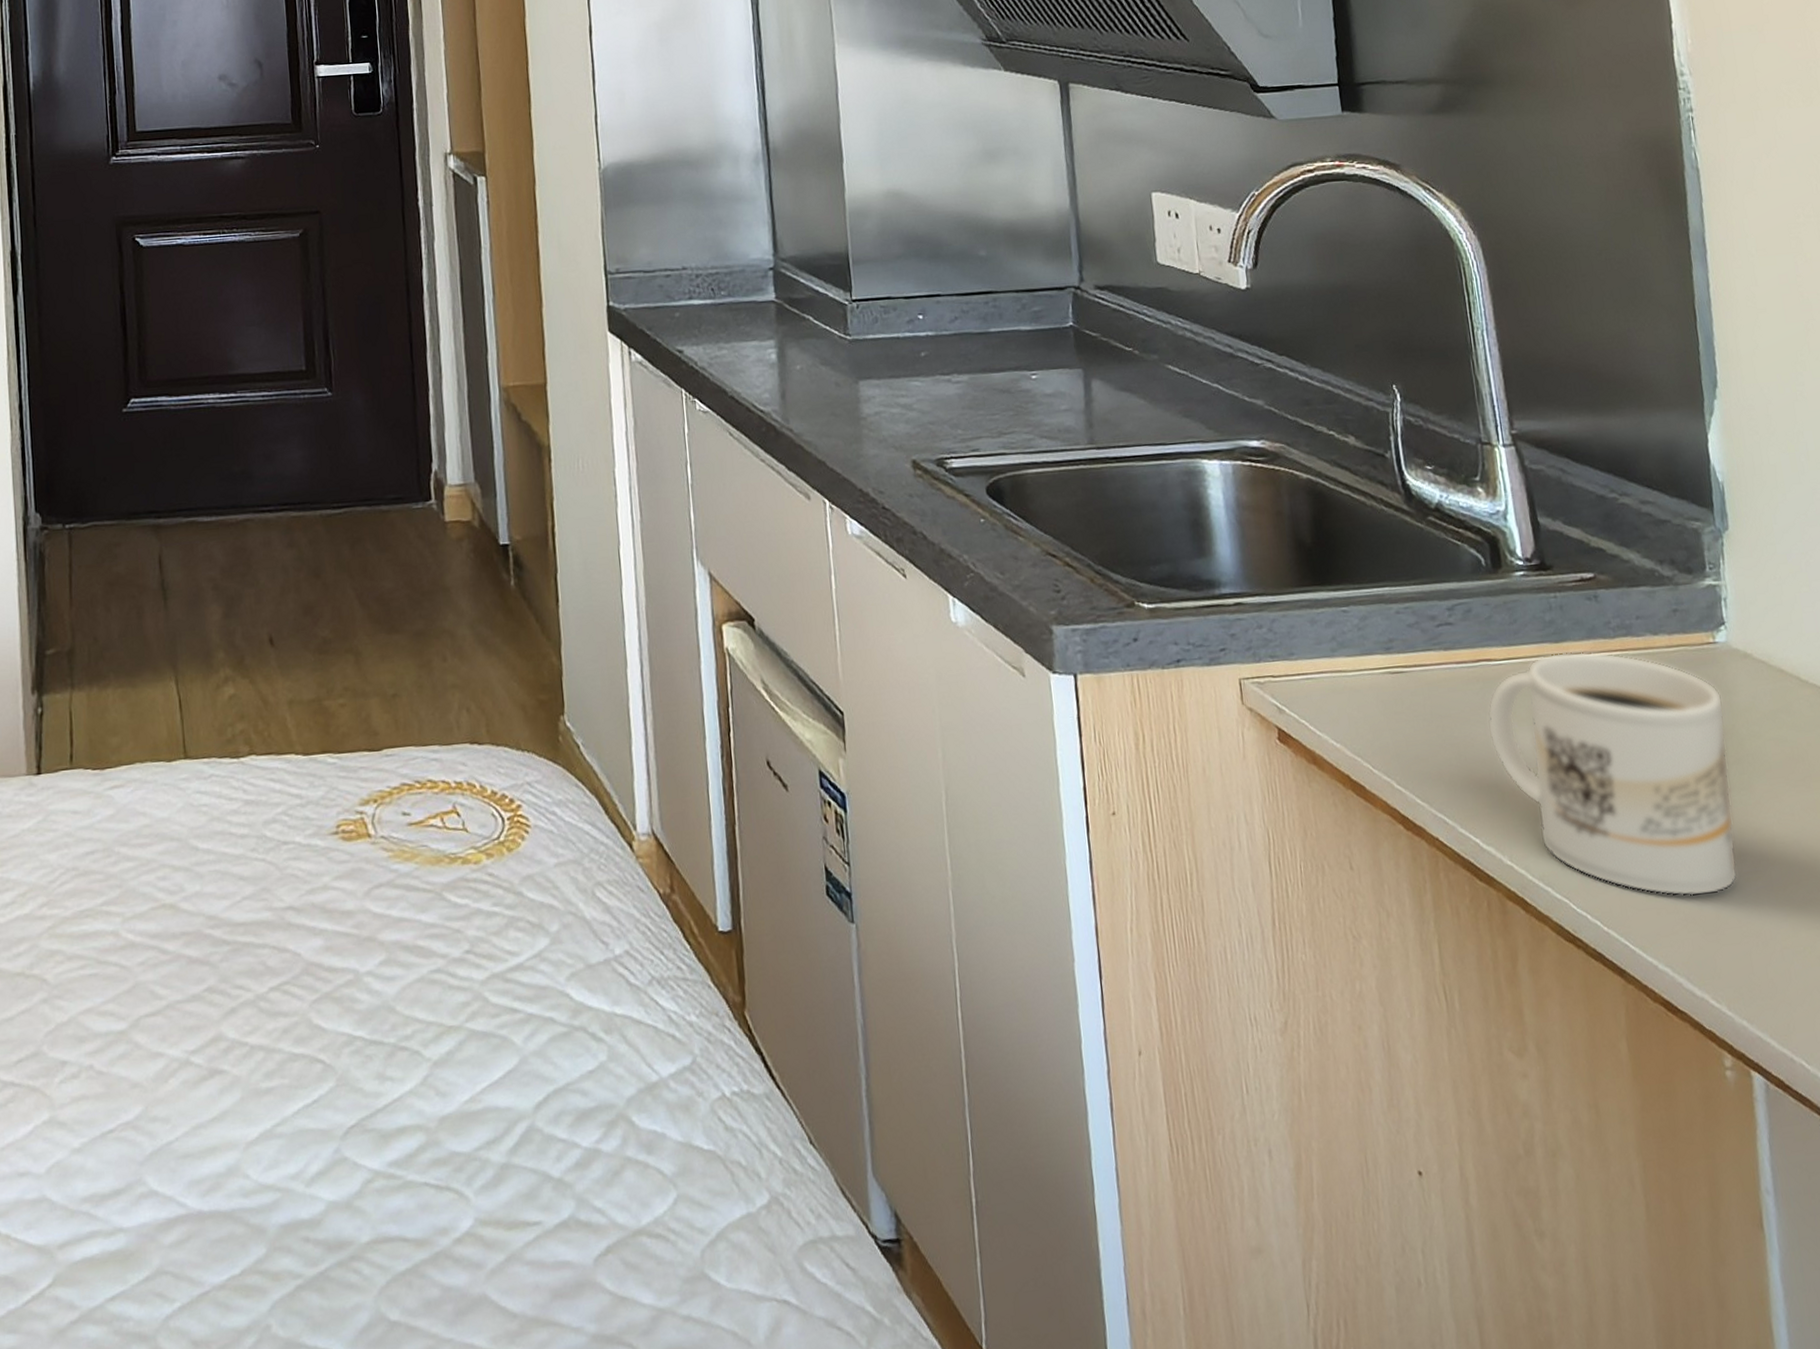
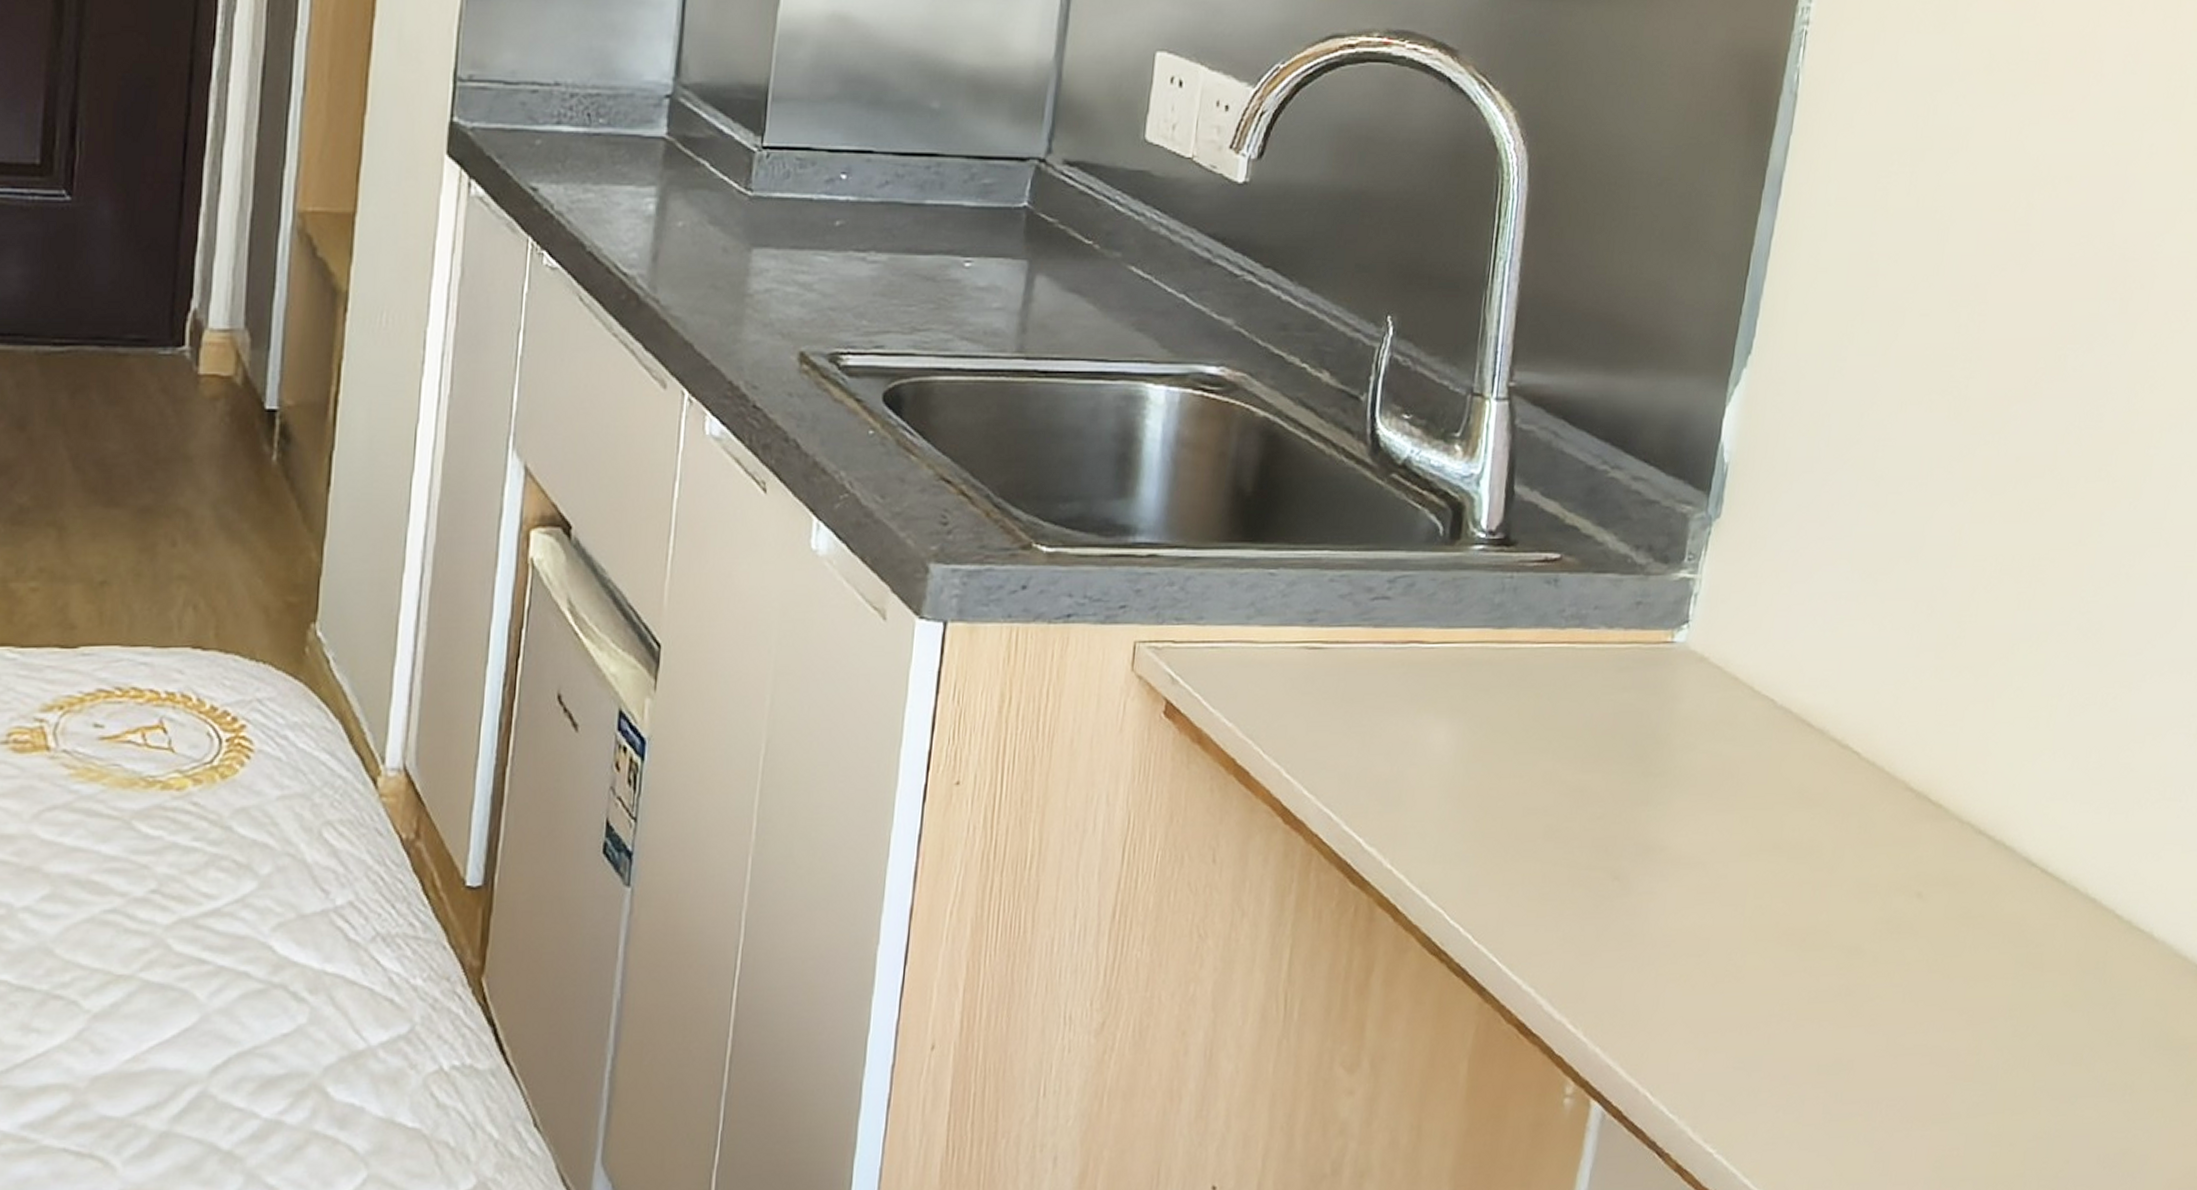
mug: present [1487,651,1738,897] -> none [1401,639,1665,915]

